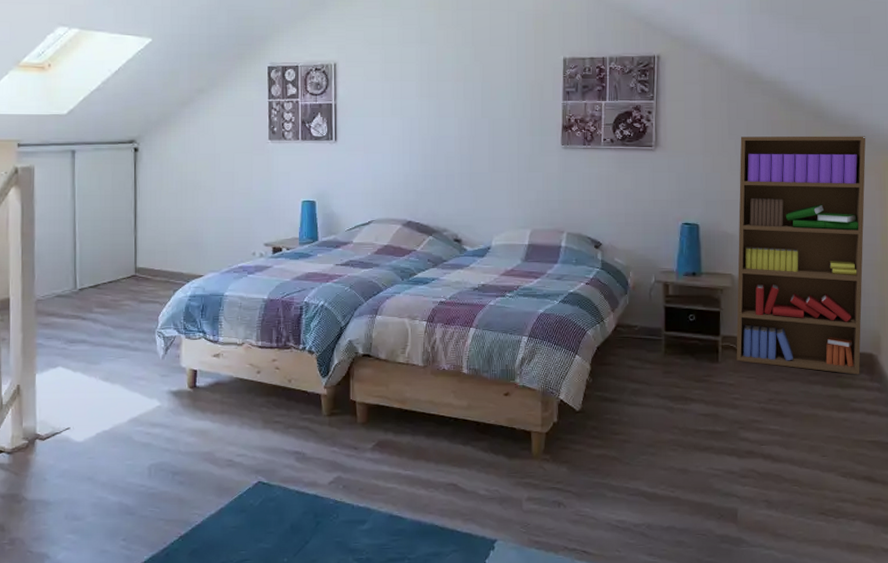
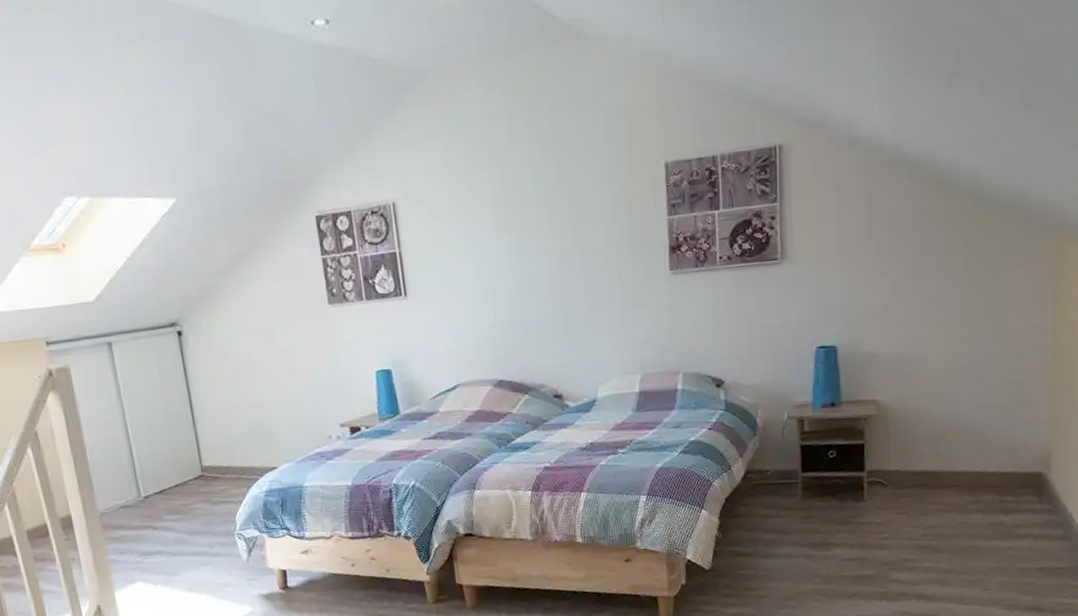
bookshelf: present [736,136,866,375] -> none [883,216,1037,498]

